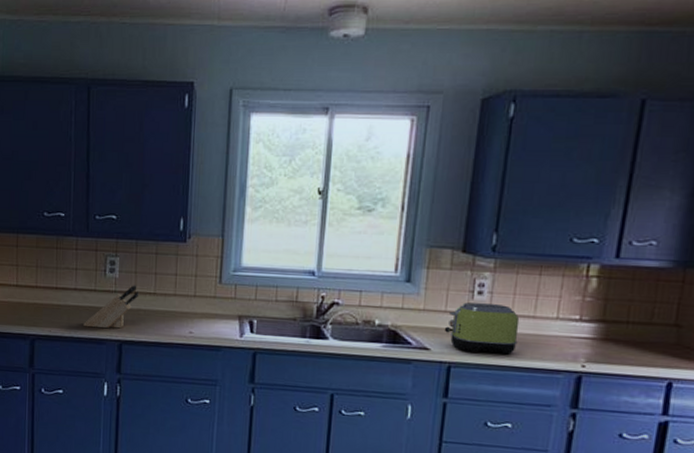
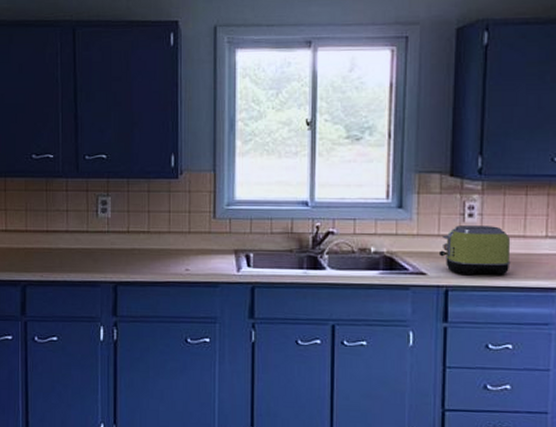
knife block: present [82,285,139,329] -> none [75,224,133,270]

